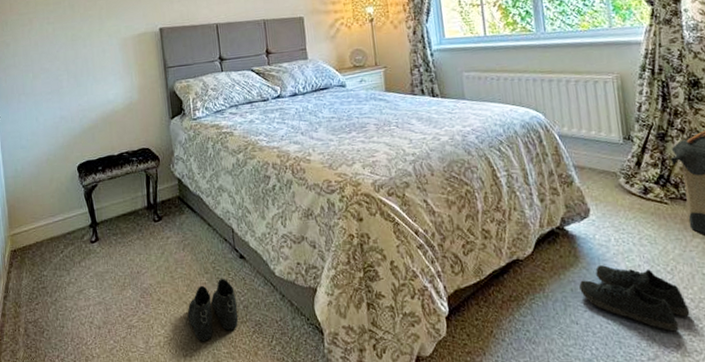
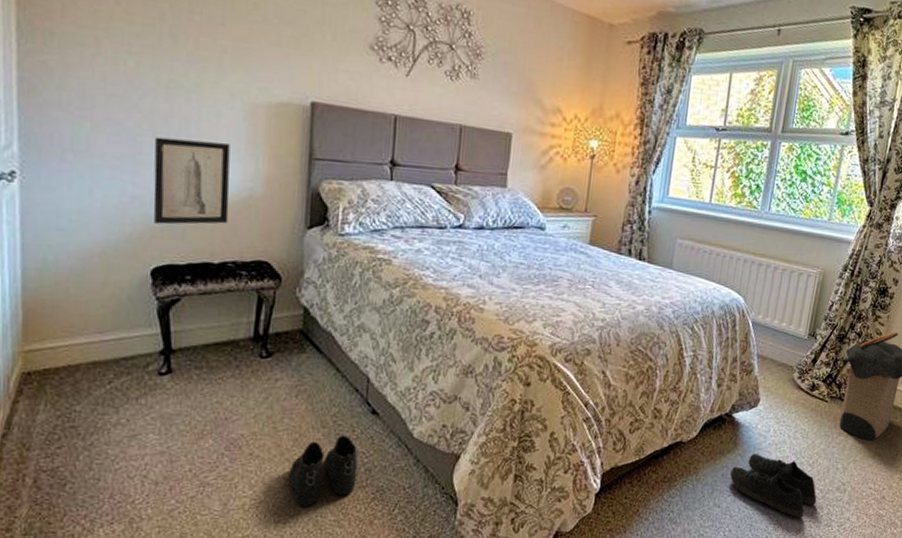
wall art: none [69,69,120,133] -> present [153,137,230,225]

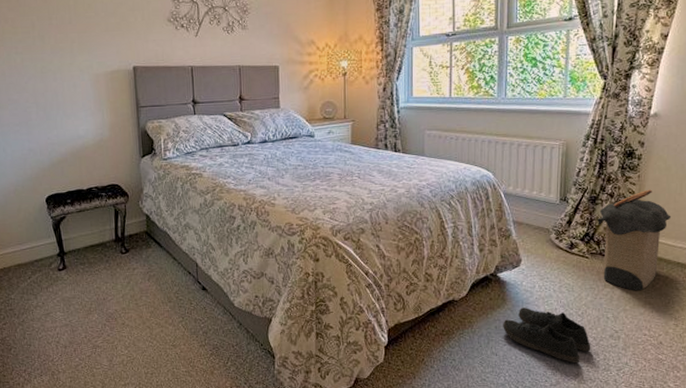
wall art: present [153,137,230,225] -> none [38,105,89,166]
boots: present [289,435,358,506] -> none [151,307,198,361]

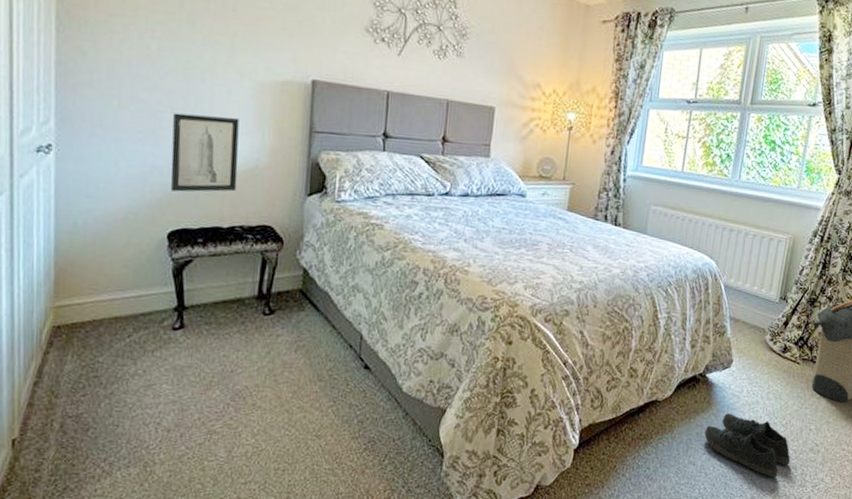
wall art: none [38,105,89,166] -> present [170,113,239,192]

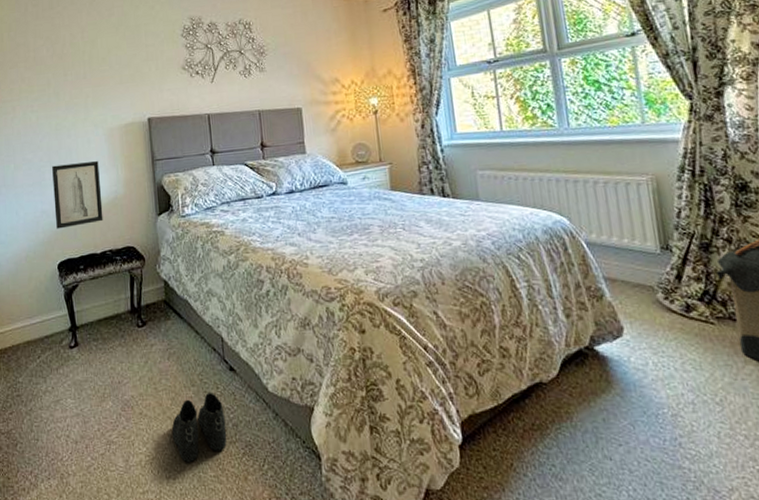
boots: none [288,389,351,455] -> present [172,393,227,462]
shoe: present [704,413,791,478] -> none [612,392,745,473]

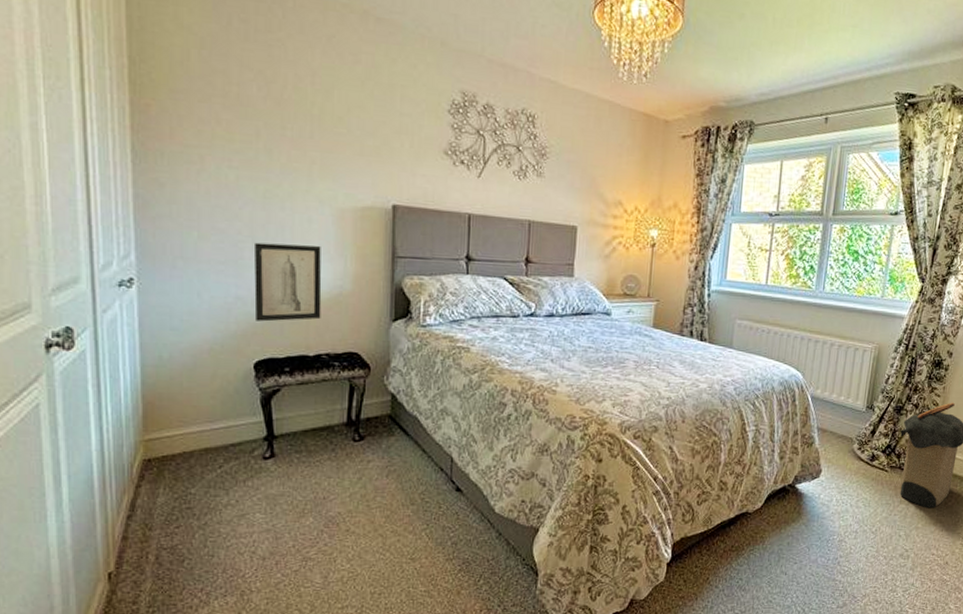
boots: present [172,393,227,462] -> none [383,512,445,578]

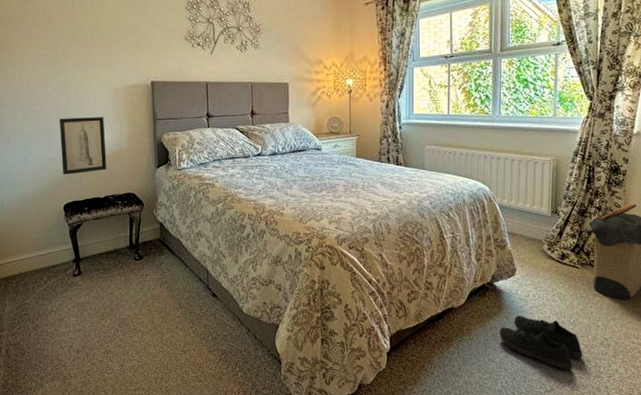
shoe: none [795,523,881,584] -> present [499,316,583,370]

